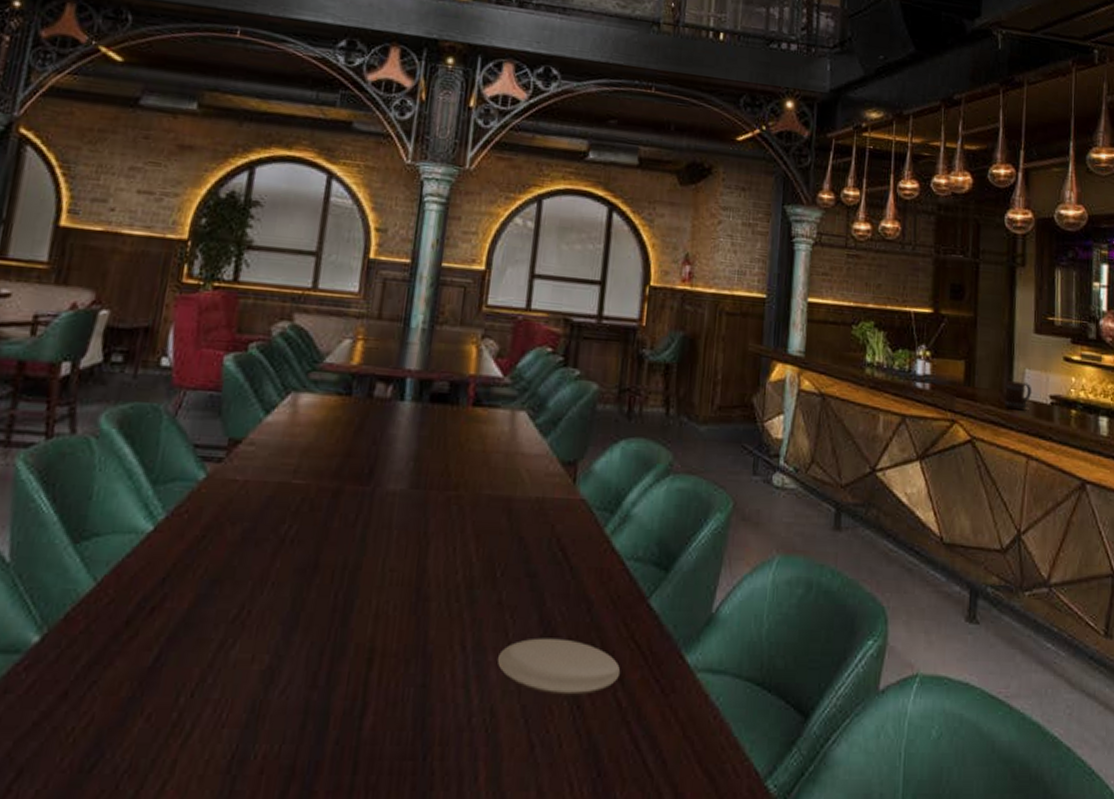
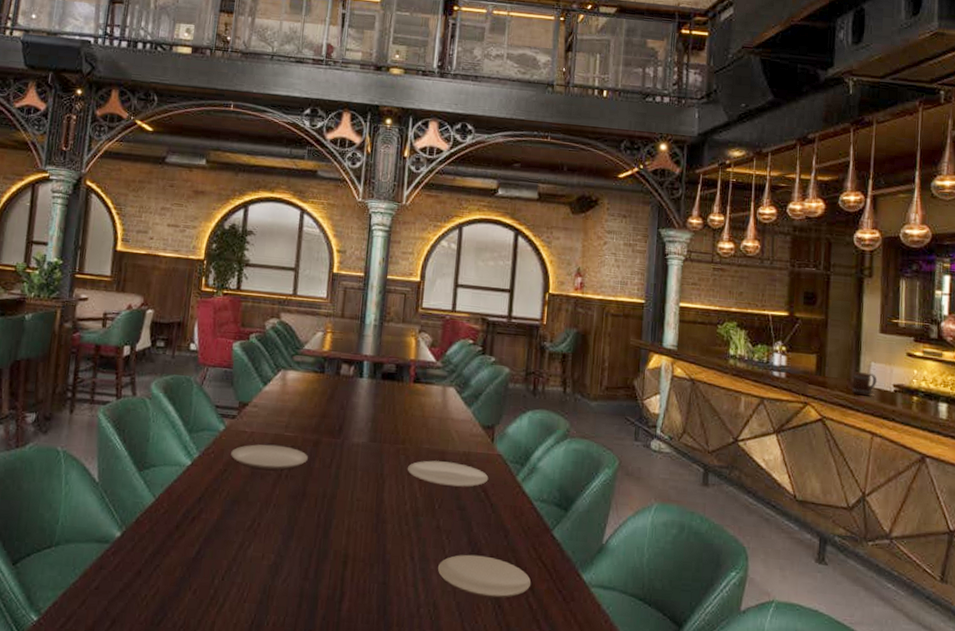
plate: none [213,497,324,535] -> present [231,444,308,471]
plate: none [460,511,568,547] -> present [407,460,489,488]

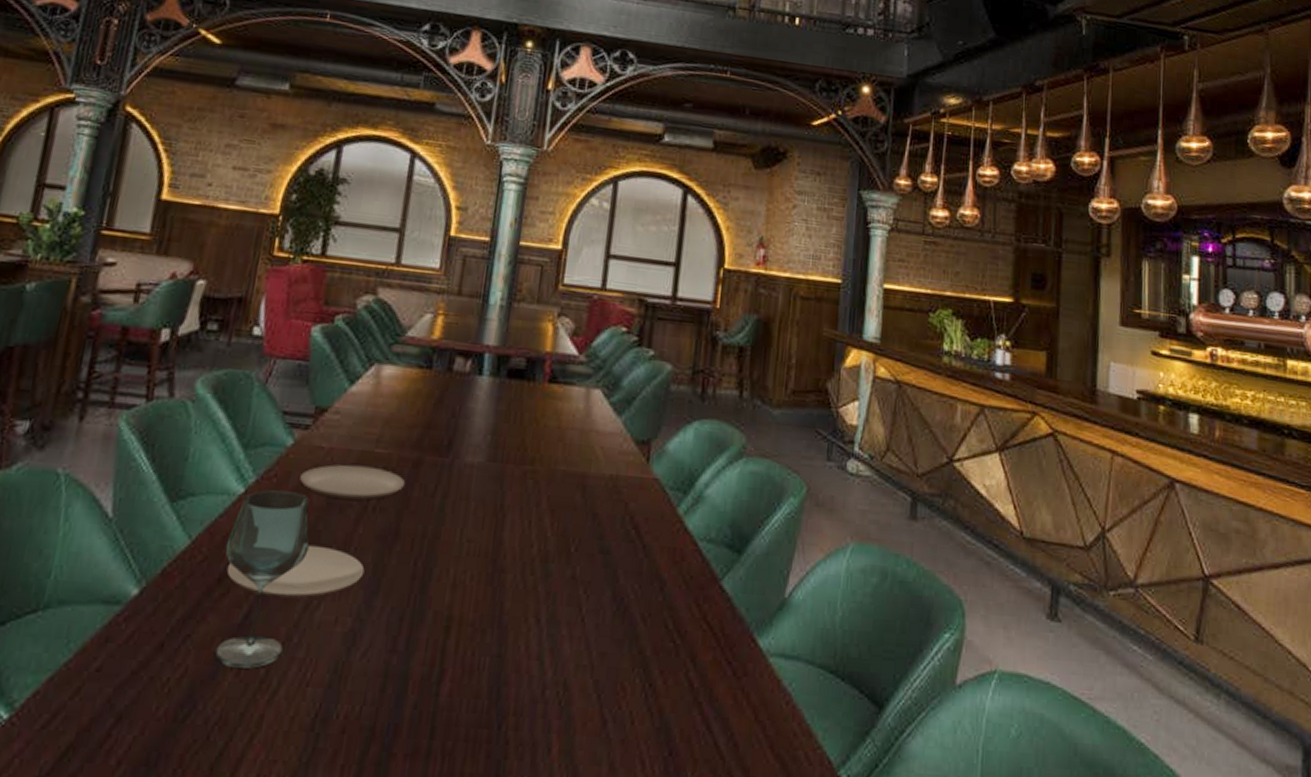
wine glass: none [177,462,241,589] -> present [215,490,310,669]
plate: none [182,502,282,540] -> present [226,545,365,599]
plate: present [407,460,489,488] -> none [535,486,642,523]
plate: present [438,554,532,599] -> none [571,614,693,674]
beer mug: present [852,372,877,396] -> none [1088,374,1118,405]

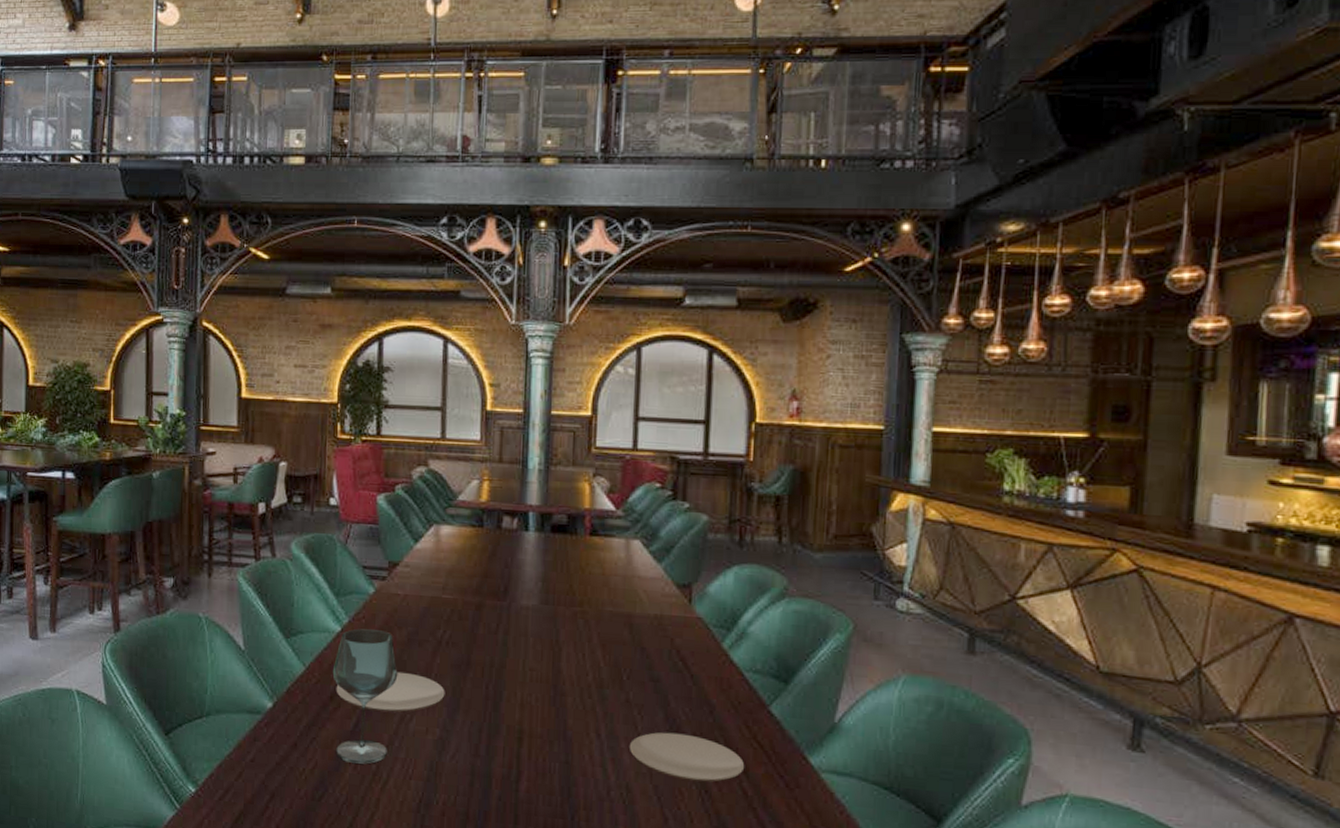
plate: present [300,464,405,502] -> none [384,608,470,638]
plate: none [571,614,693,674] -> present [630,732,745,783]

